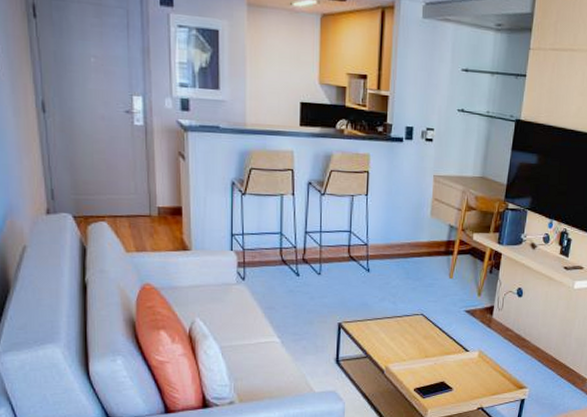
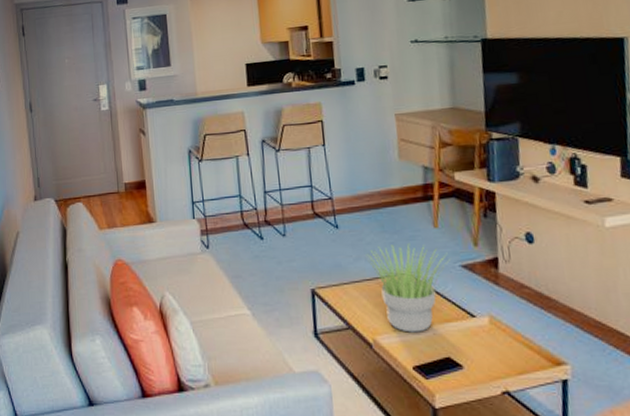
potted plant: none [390,289,457,362] -> present [365,242,450,333]

